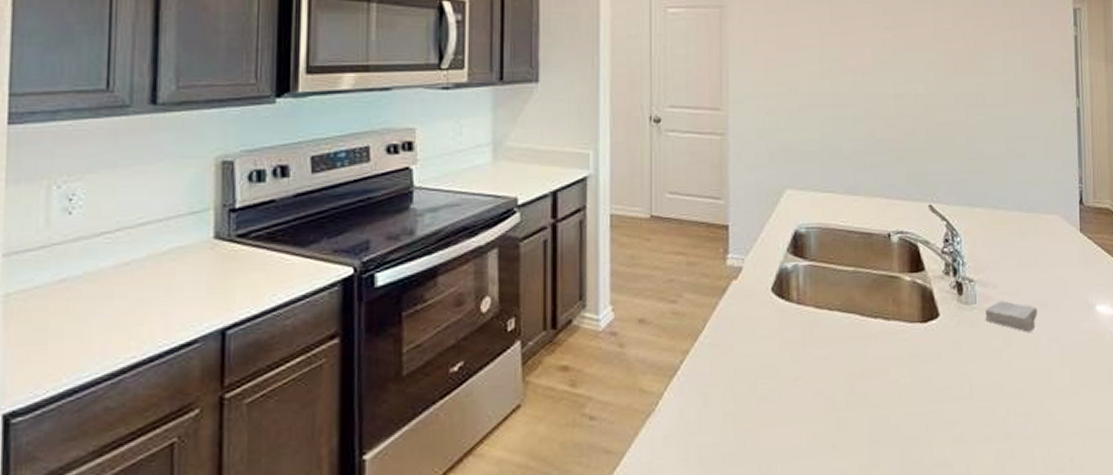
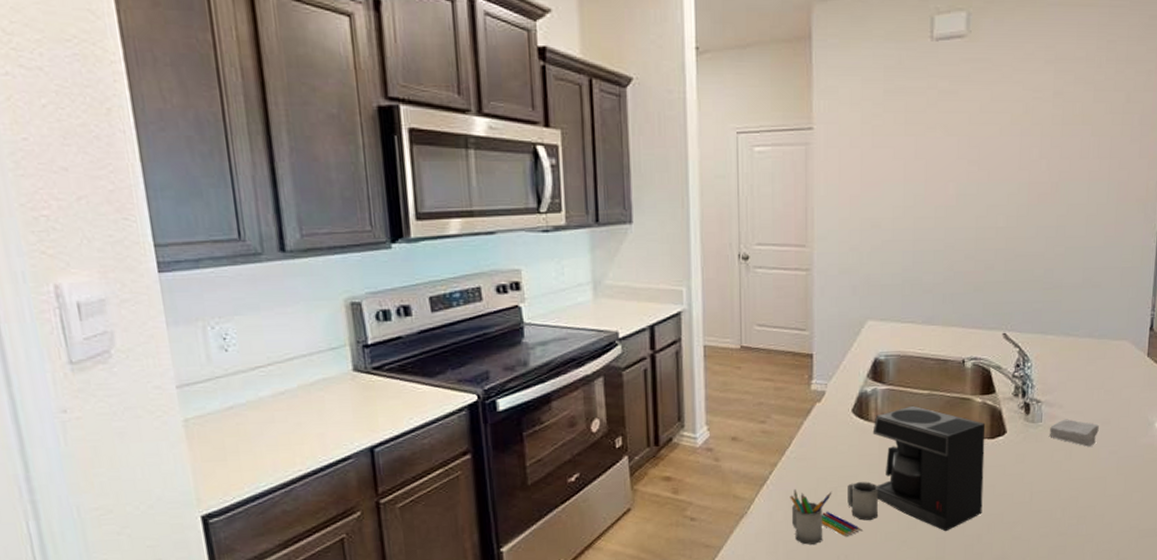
coffee maker: none [703,284,919,450] -> present [790,405,986,545]

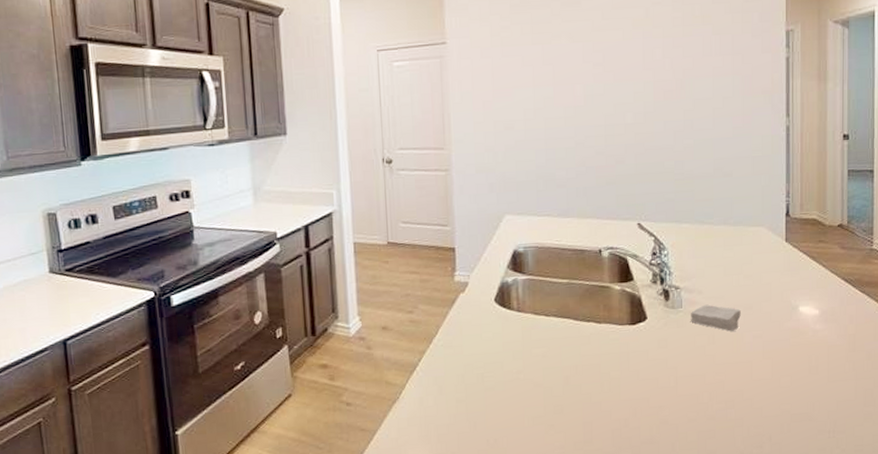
coffee maker: present [790,405,986,545] -> none [439,294,628,429]

